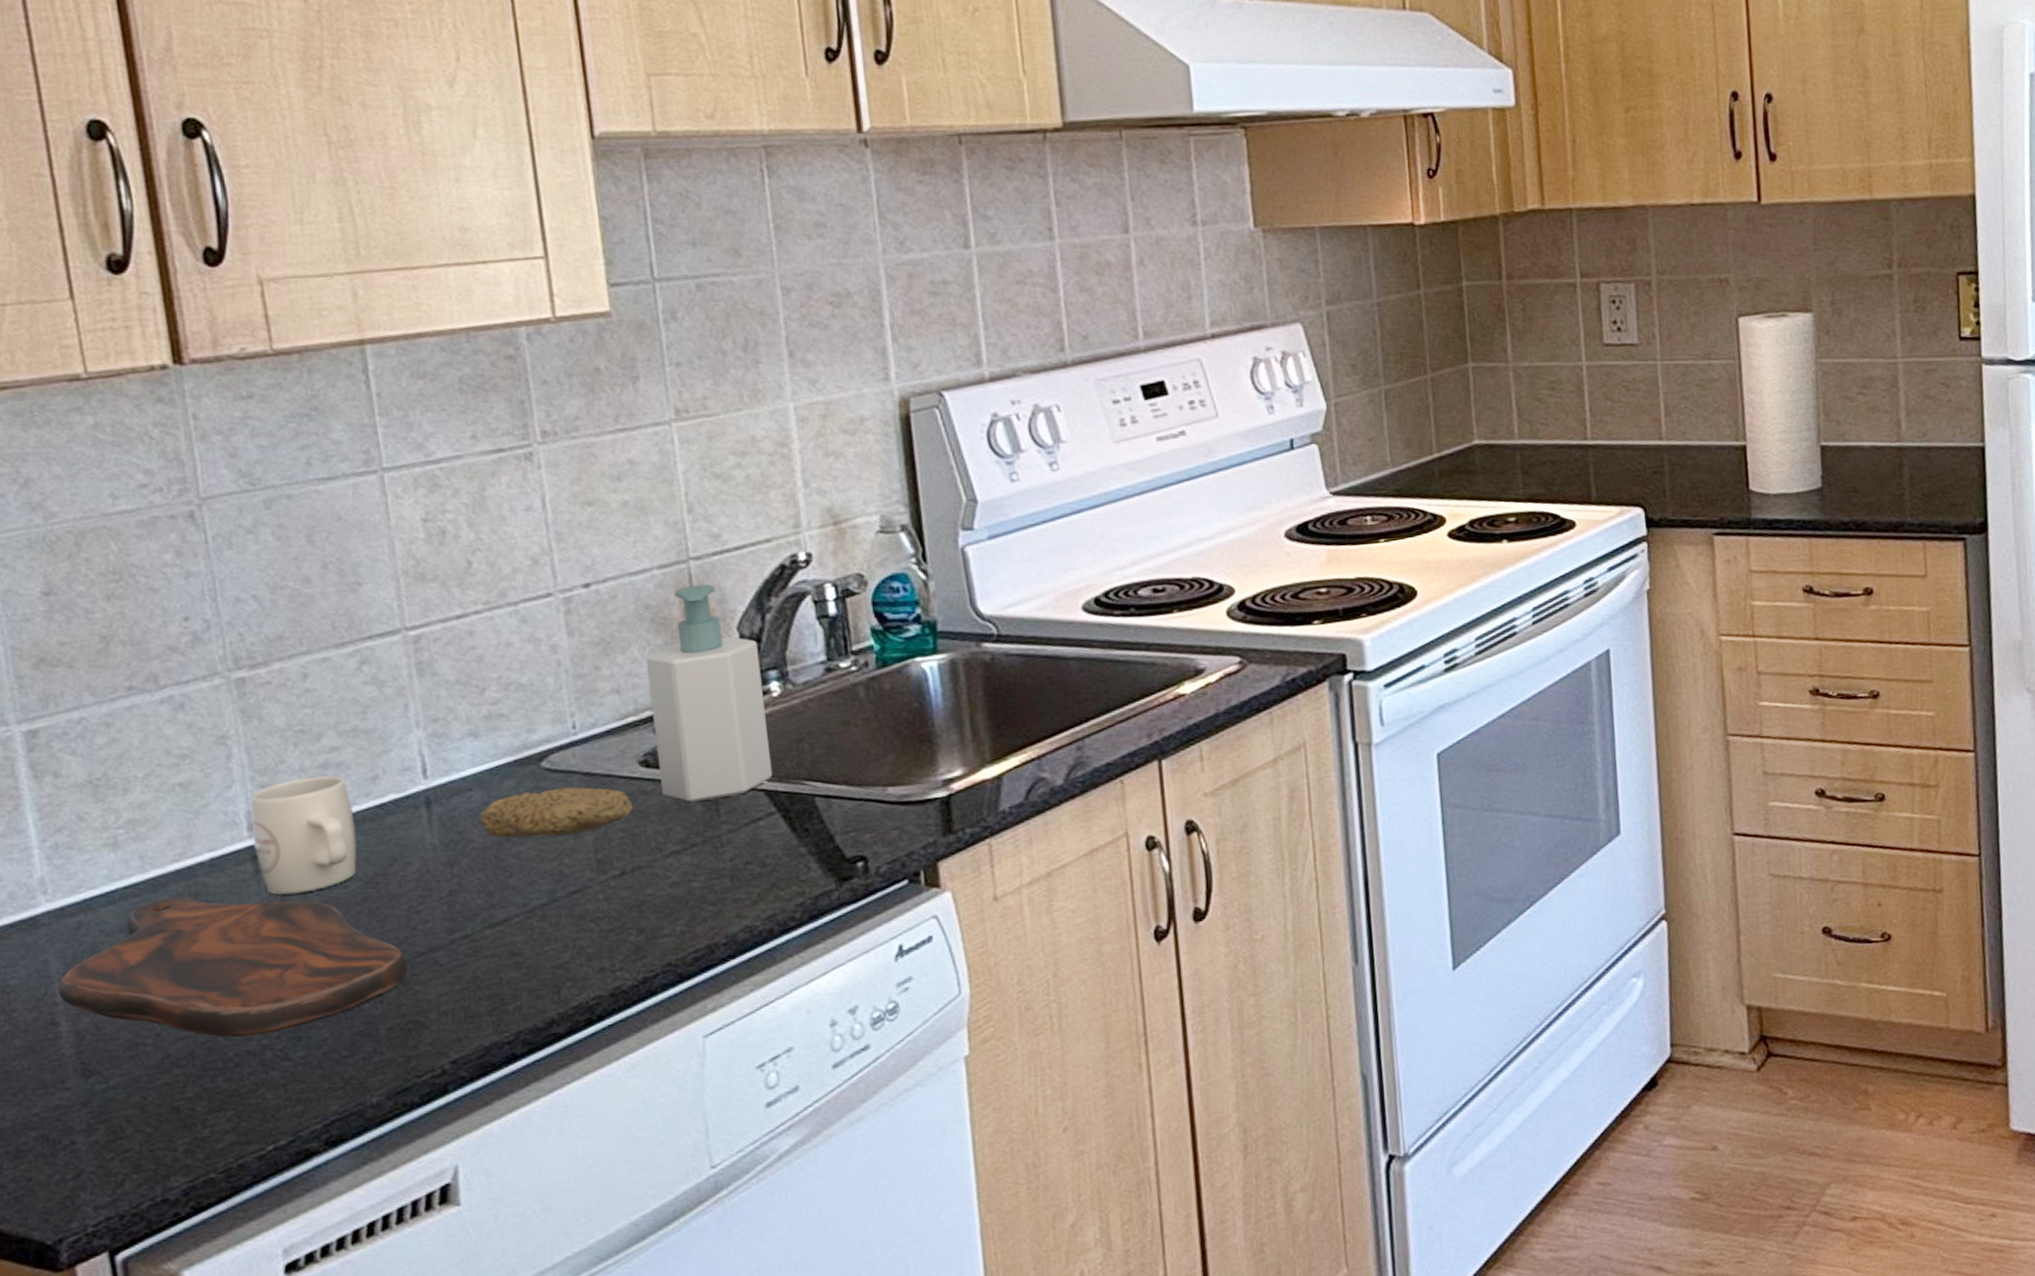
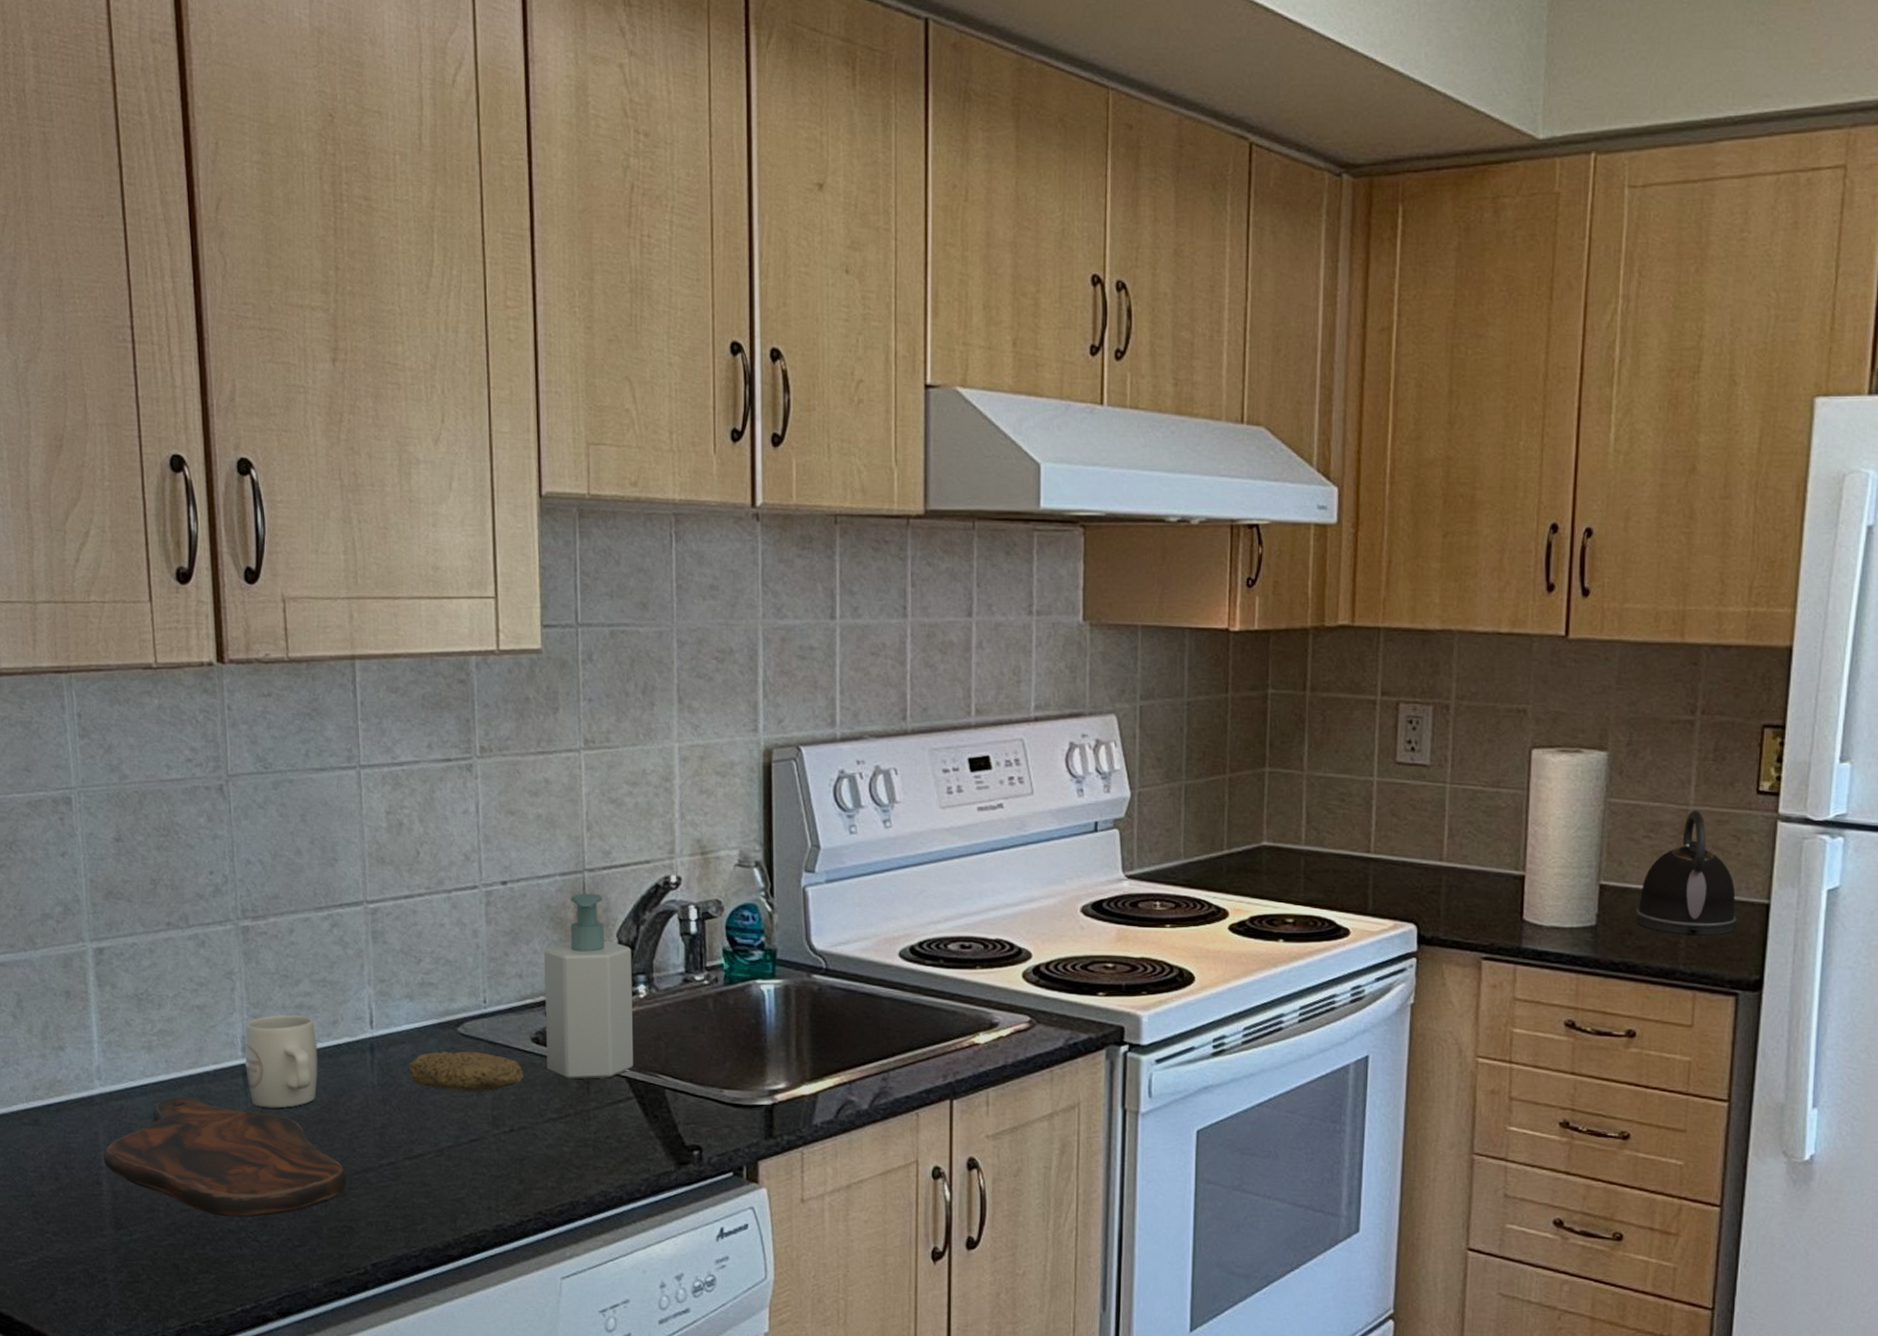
kettle: none [1858,362,1956,487] -> present [1636,810,1737,936]

